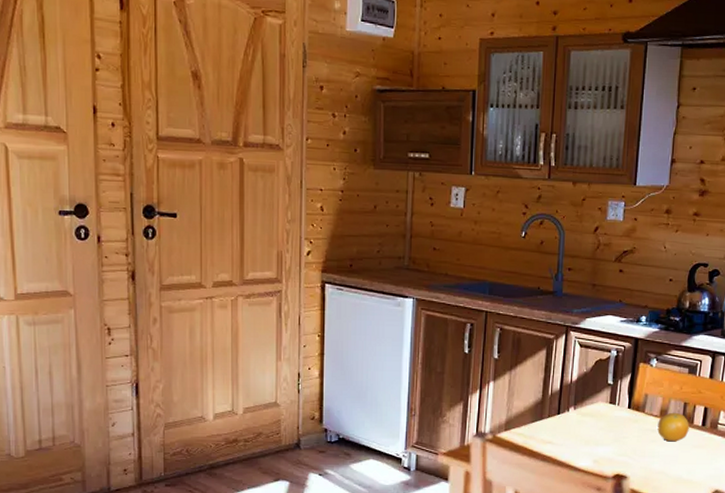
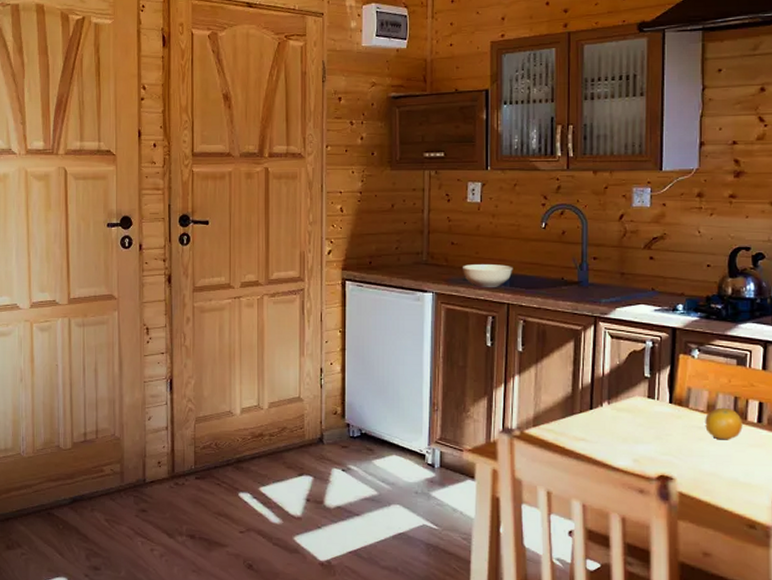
bowl: none [443,271,493,295] -> present [462,264,513,287]

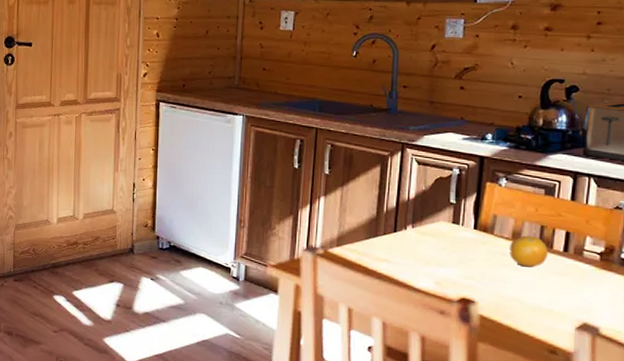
bowl: present [462,264,513,287] -> none [272,90,323,112]

